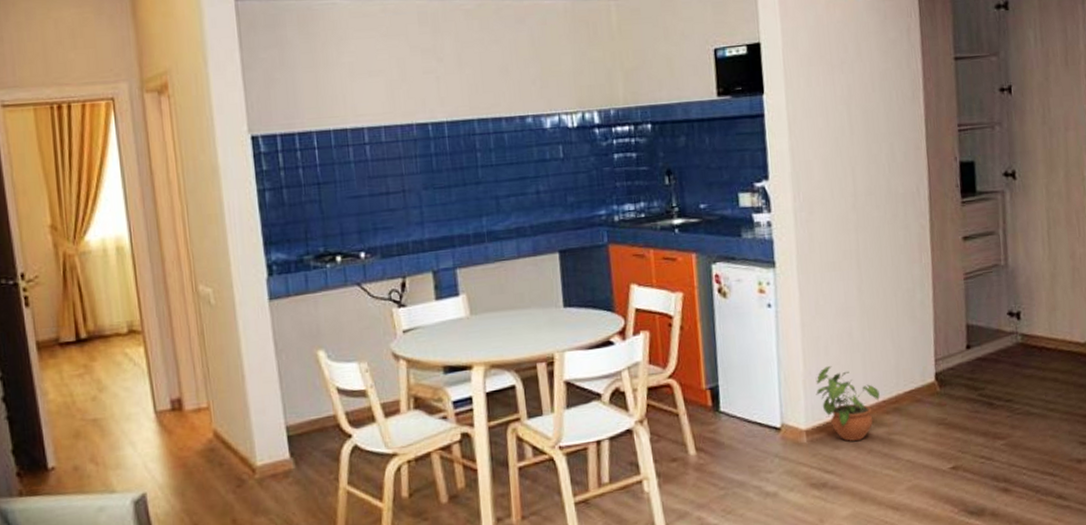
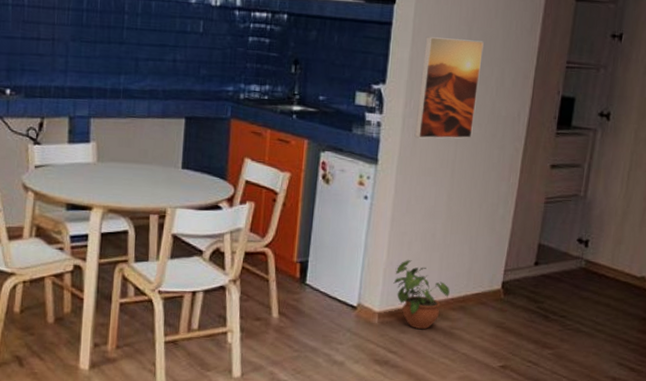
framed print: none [803,117,872,232] -> present [414,37,484,139]

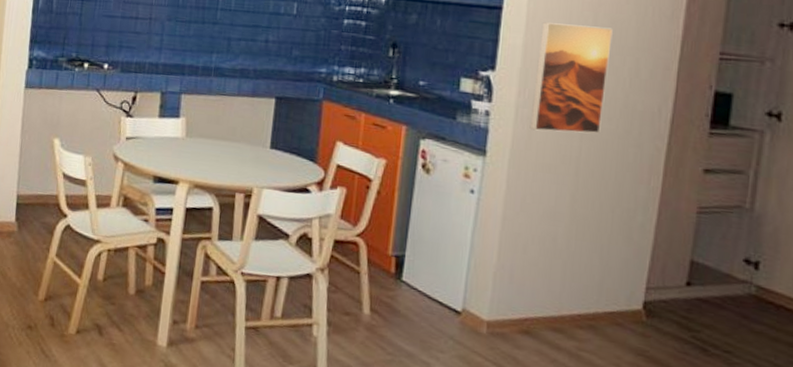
potted plant: present [393,260,450,329] -> none [505,264,576,347]

